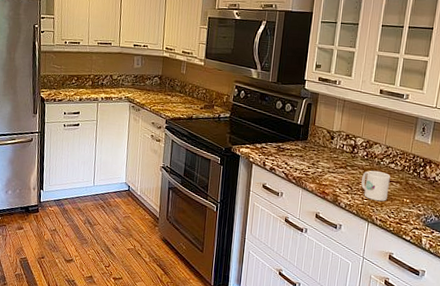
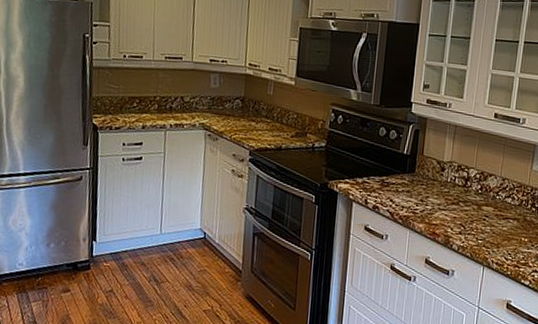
mug: present [361,170,390,201] -> none [475,206,507,241]

